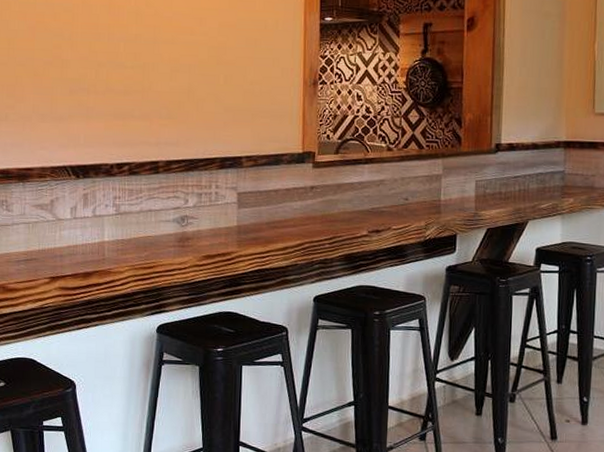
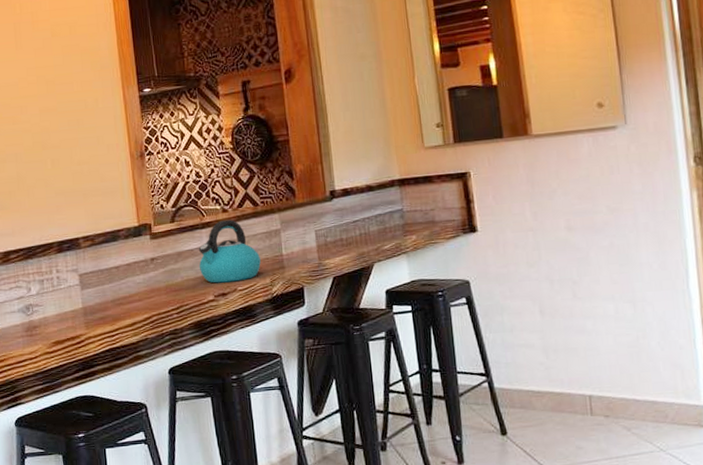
kettle: none [356,158,418,220] -> present [198,220,261,283]

